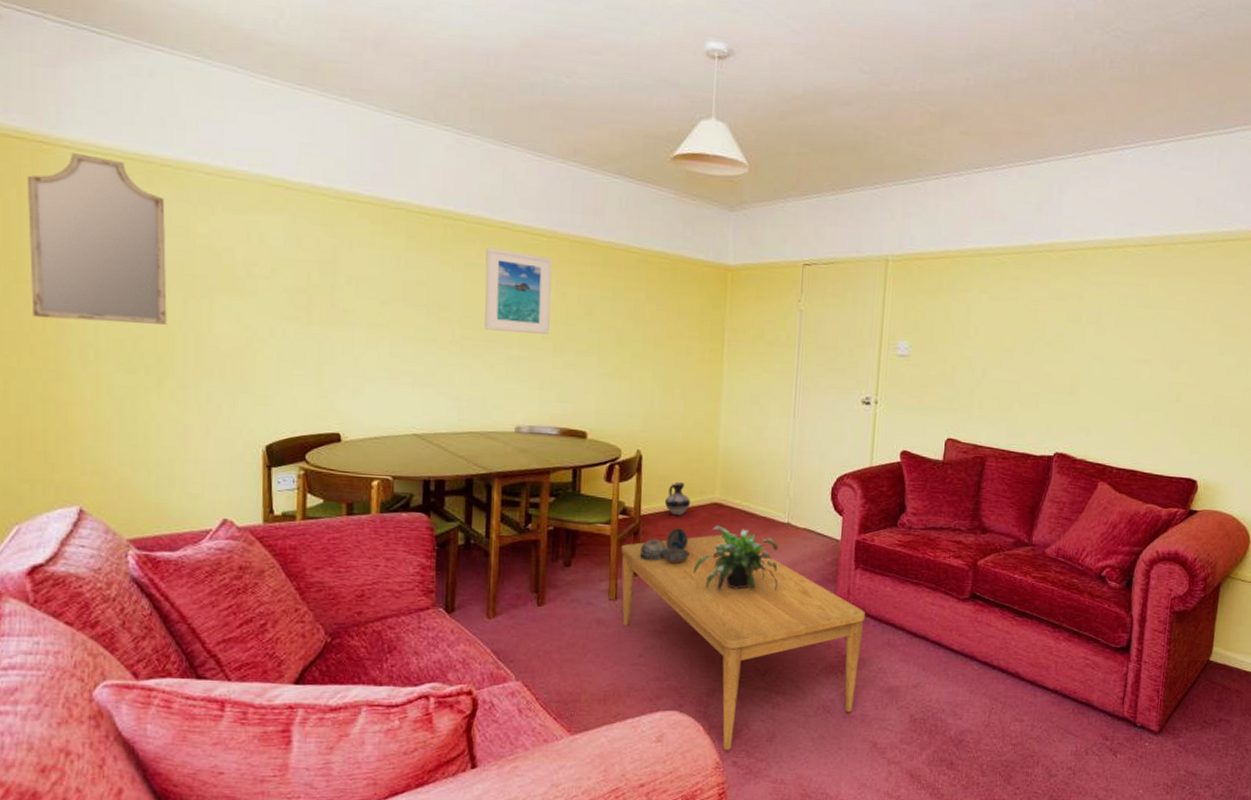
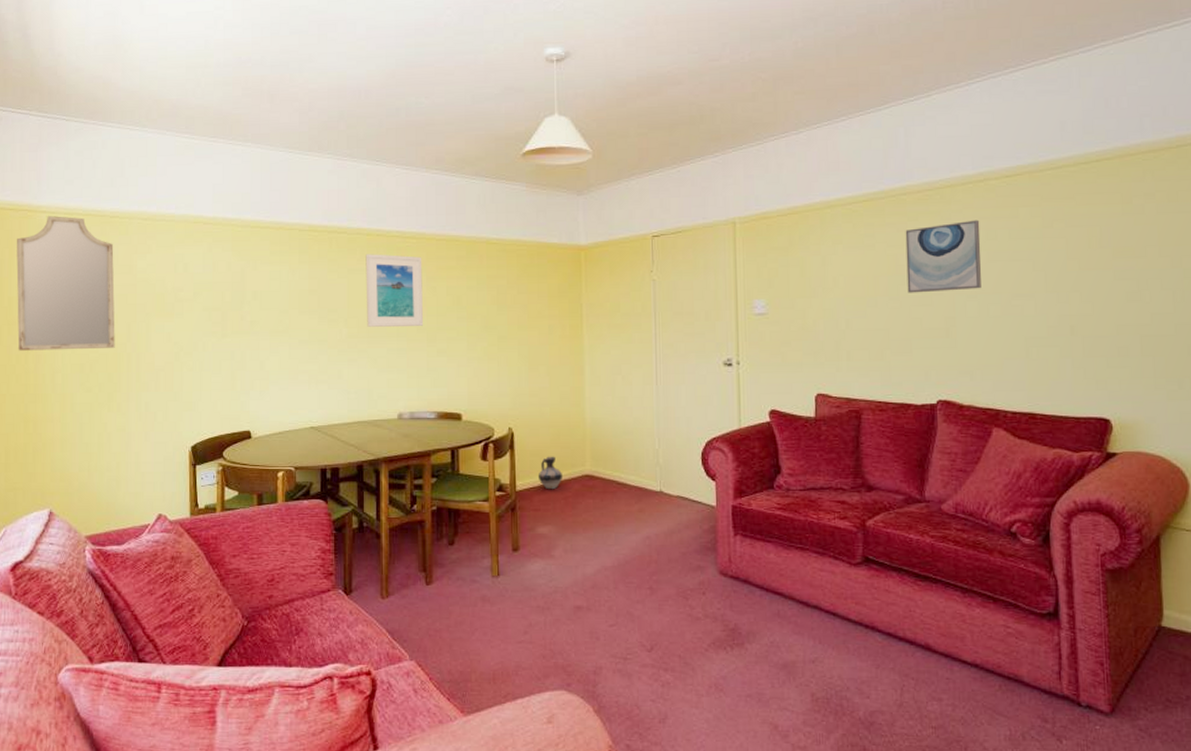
coffee table: present [620,534,866,750] -> none [499,506,751,732]
decorative bowl: present [639,528,690,564] -> none [518,502,566,538]
potted plant: present [694,525,779,591] -> none [571,497,657,564]
wall art: none [1041,284,1114,351] -> present [905,220,982,293]

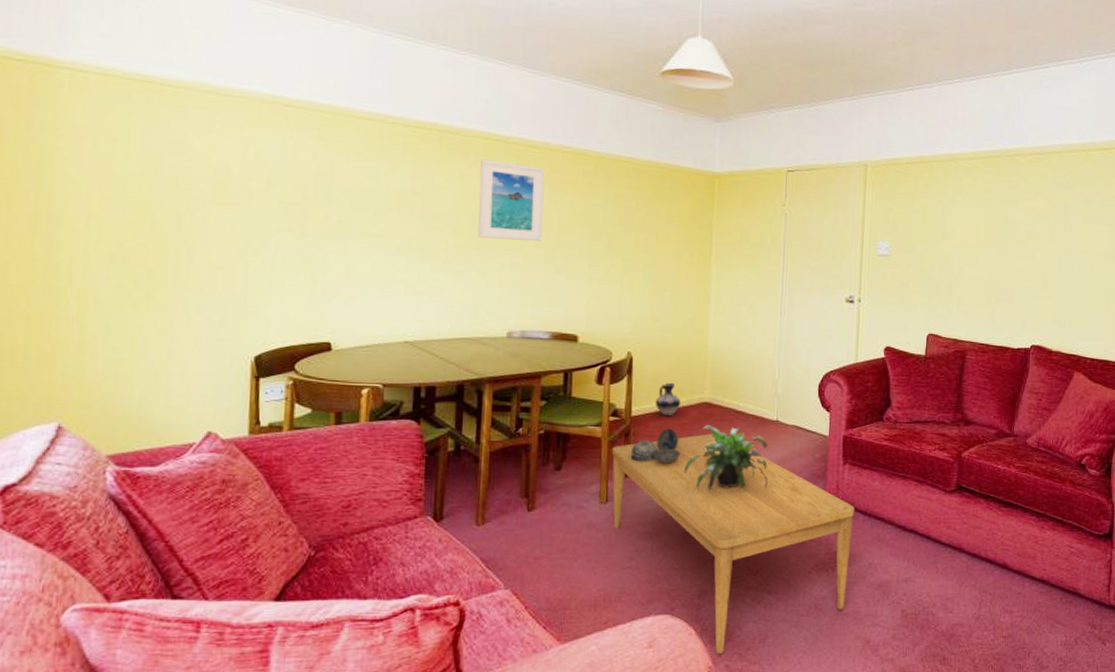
home mirror: present [16,216,115,351] -> none [21,74,163,238]
coffee table: none [499,506,751,732] -> present [611,433,855,654]
decorative bowl: none [518,502,566,538] -> present [630,428,680,464]
potted plant: none [571,497,657,564] -> present [684,424,769,491]
wall art: present [905,220,982,293] -> none [1014,185,1079,248]

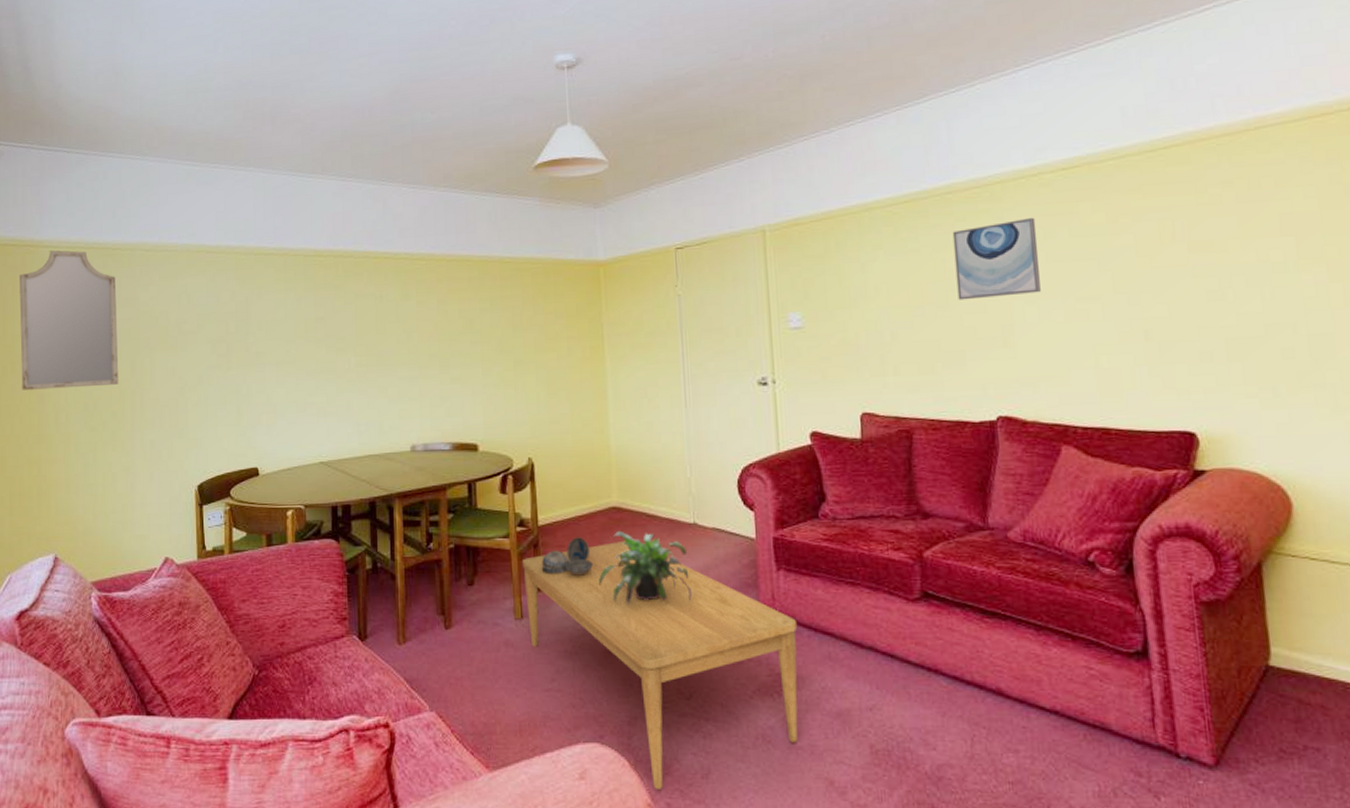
home mirror: none [21,74,163,238] -> present [19,250,119,390]
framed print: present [478,159,545,241] -> none [373,277,436,355]
ceramic jug: present [655,382,681,416] -> none [561,487,589,524]
wall art: none [1014,185,1079,248] -> present [952,217,1041,300]

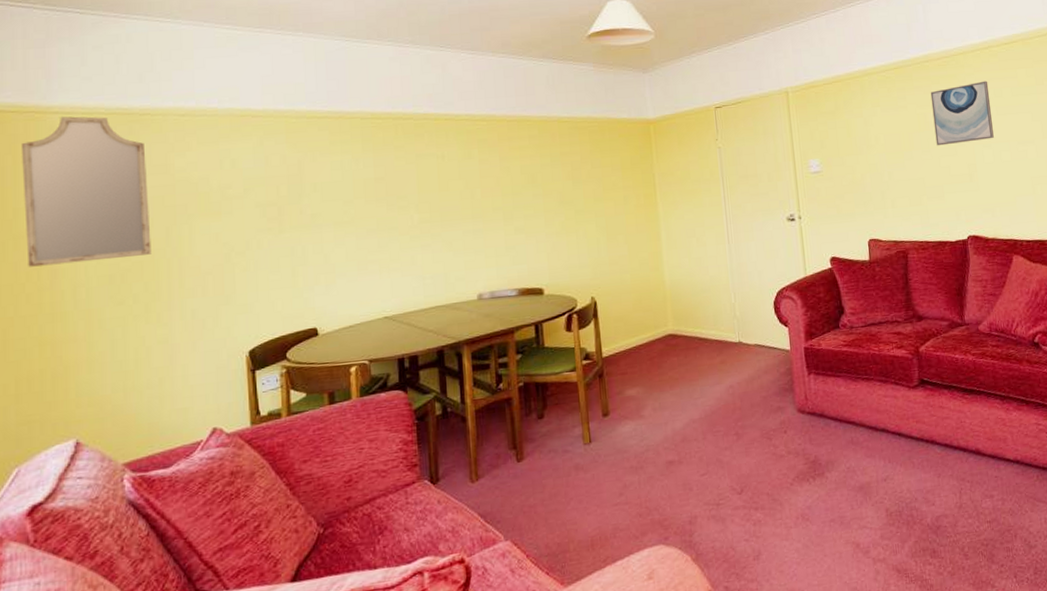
coffee table: present [521,540,798,789] -> none [588,363,830,576]
decorative bowl: present [541,537,593,576] -> none [606,364,653,400]
potted plant: present [599,530,693,604] -> none [659,353,741,419]

